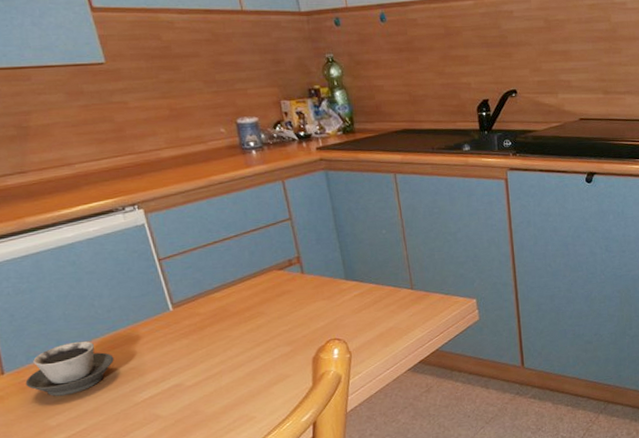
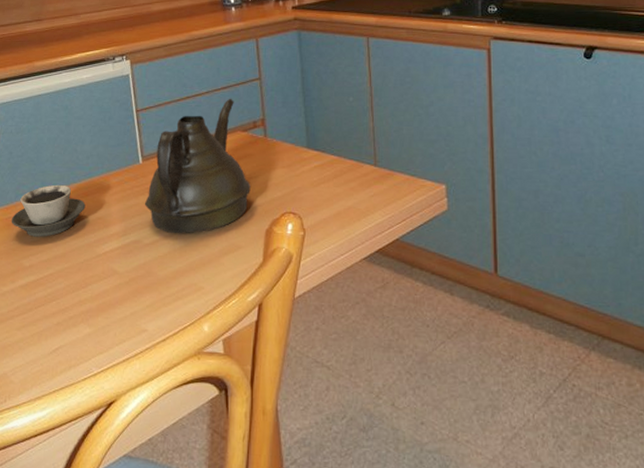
teapot: none [181,239,293,373] -> present [144,98,251,234]

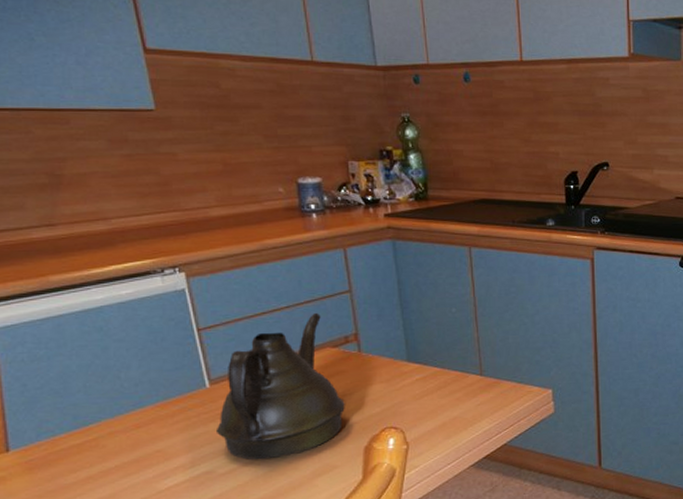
cup: present [11,184,86,237] -> none [33,417,138,479]

